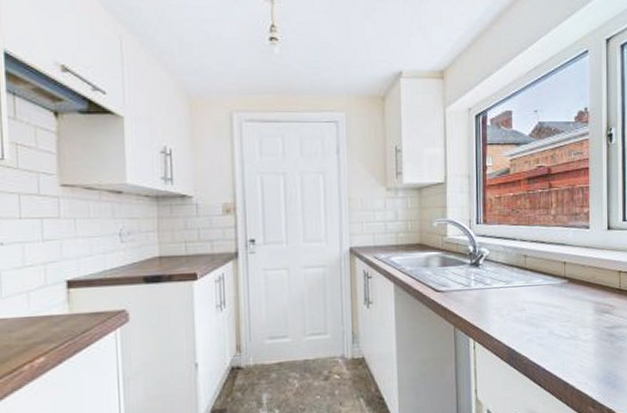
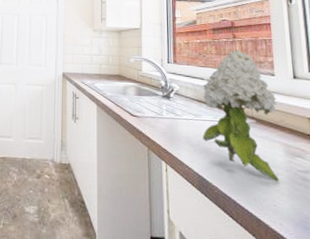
flower: none [513,201,590,342] -> present [202,50,279,182]

